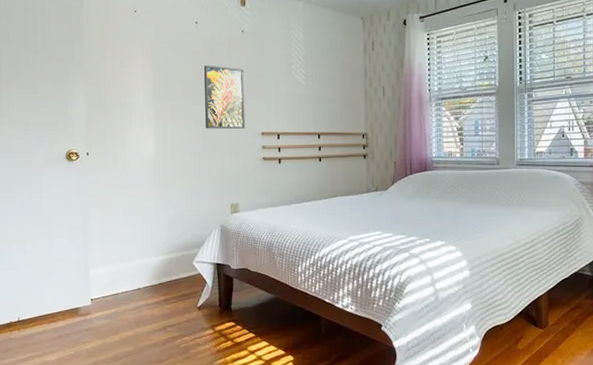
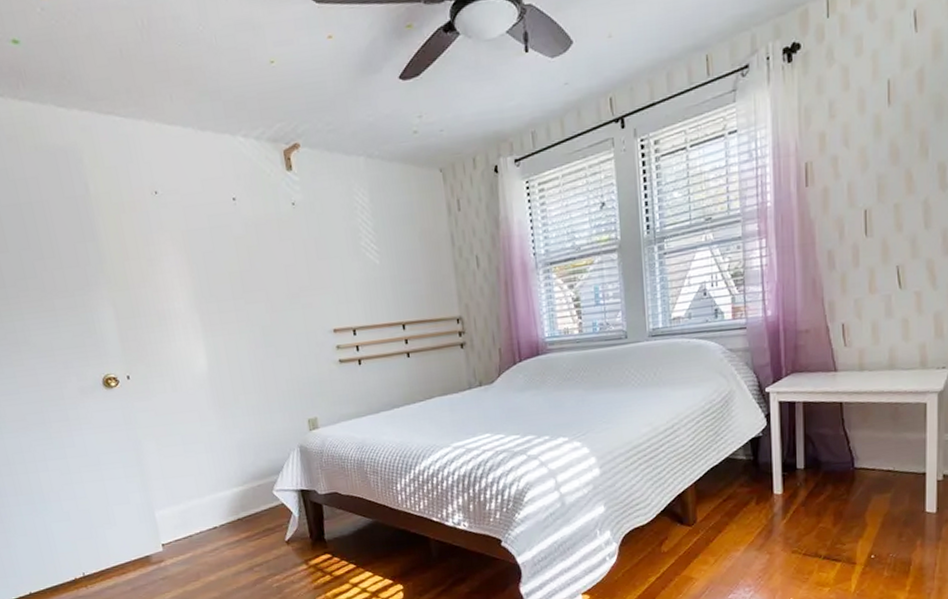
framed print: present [203,65,245,129] -> none [251,251,313,332]

